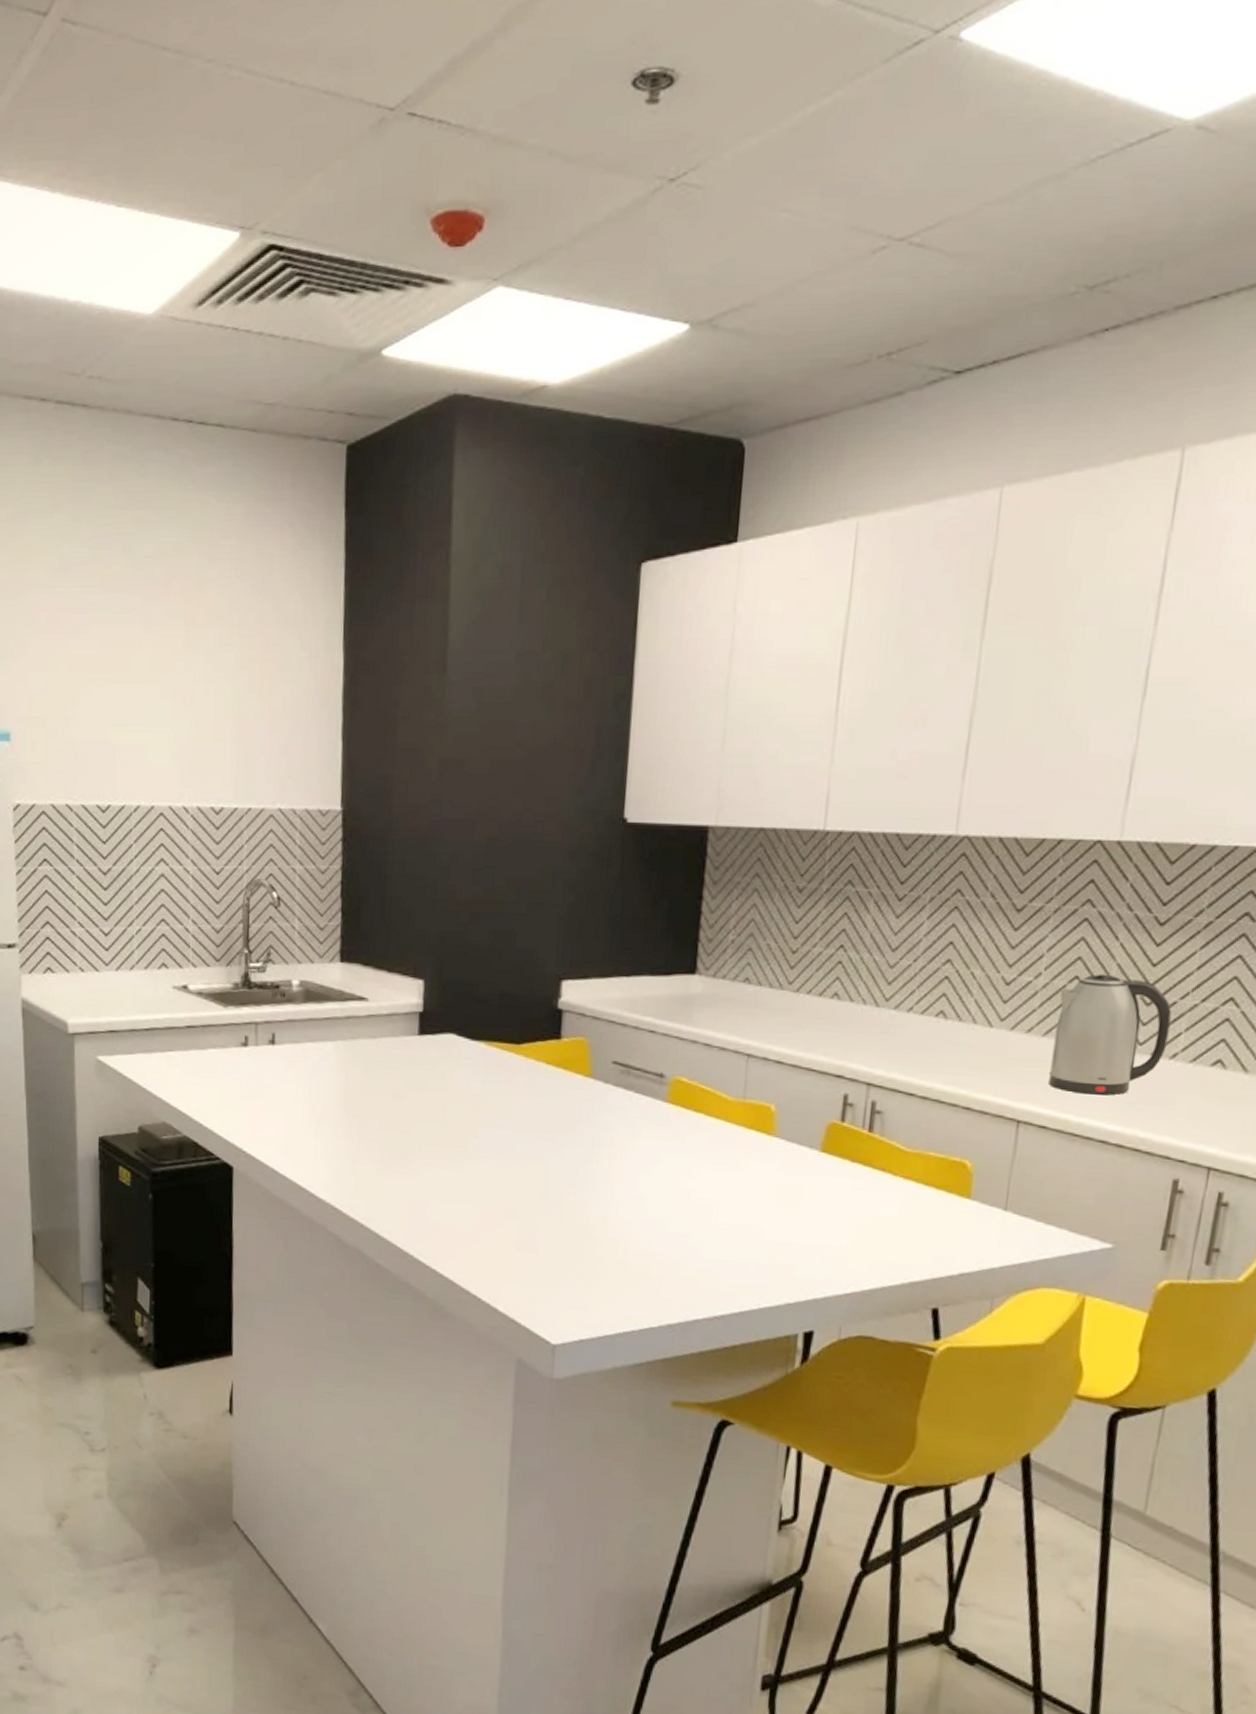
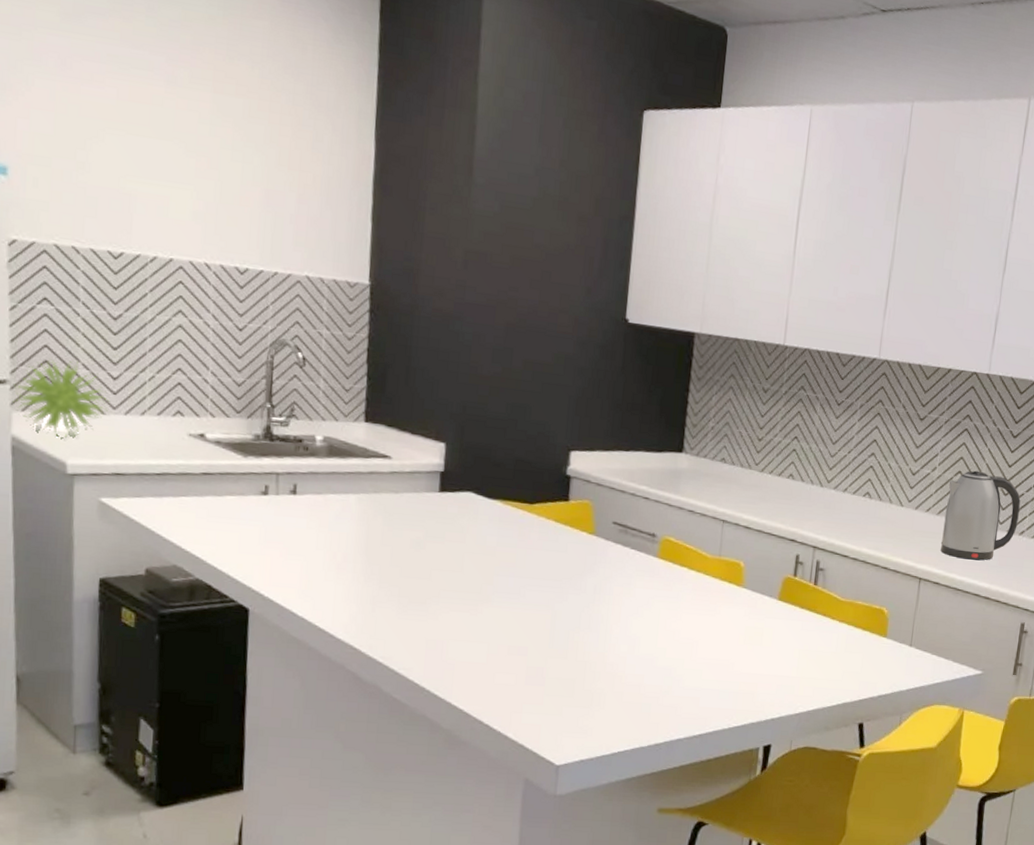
plant: none [22,918,103,997] -> present [13,359,110,438]

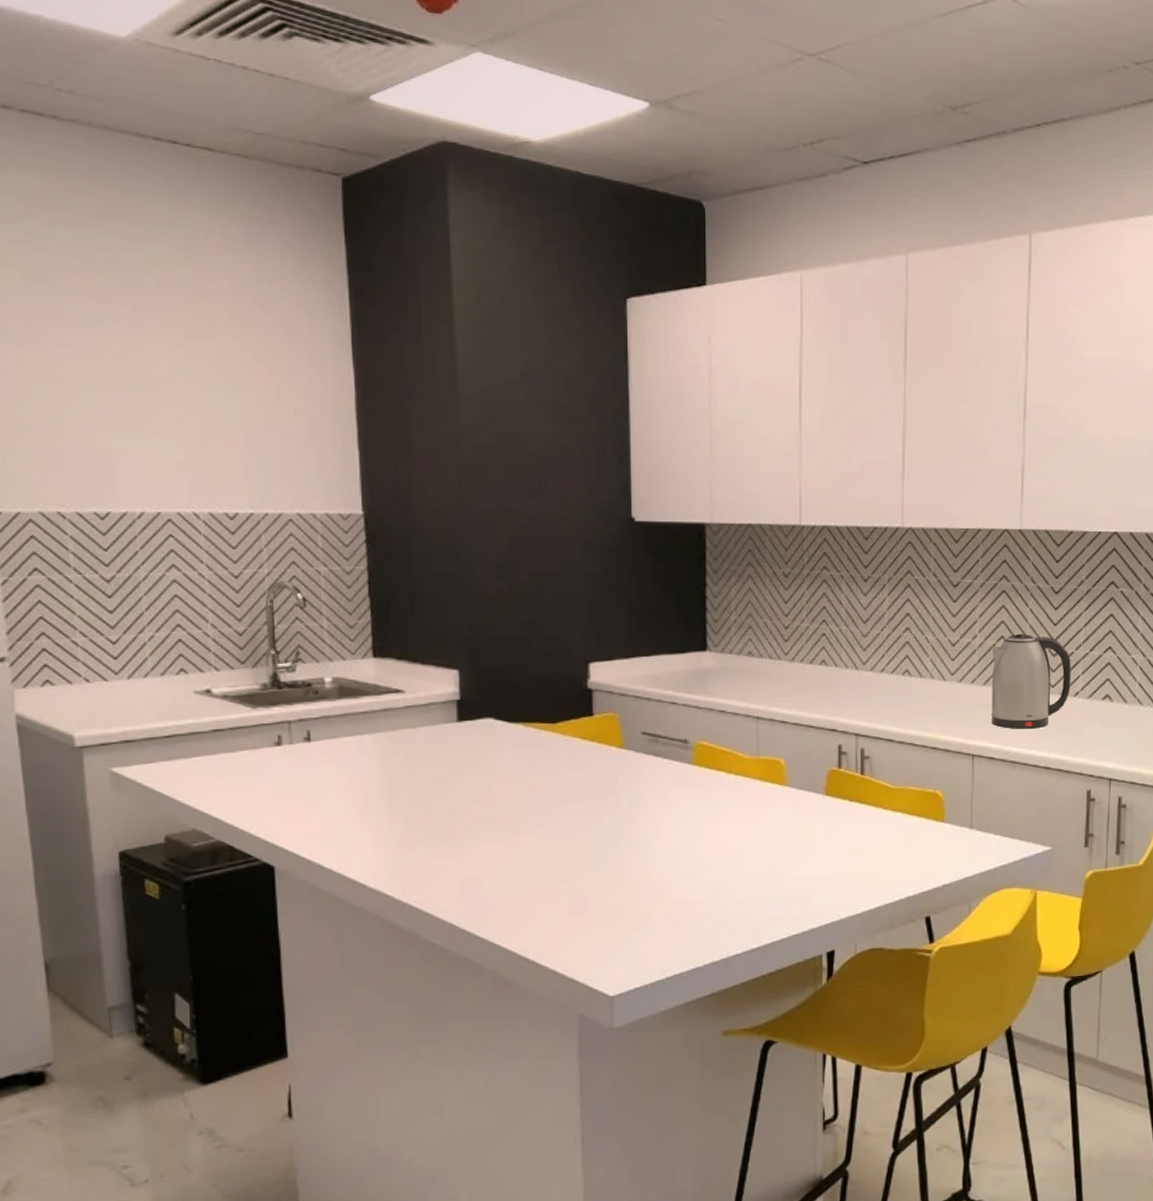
plant: present [13,359,110,438] -> none [13,628,111,710]

